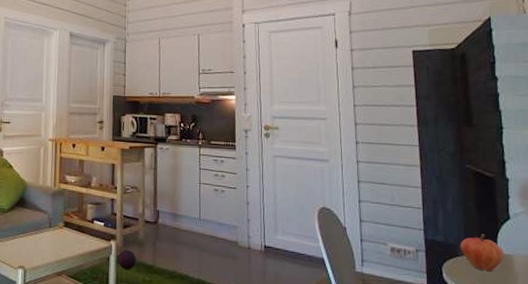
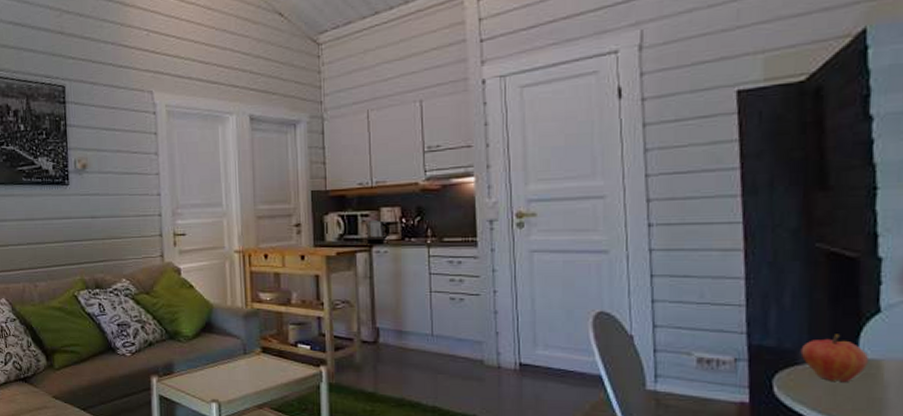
toy ball: present [118,250,136,270] -> none [331,376,353,398]

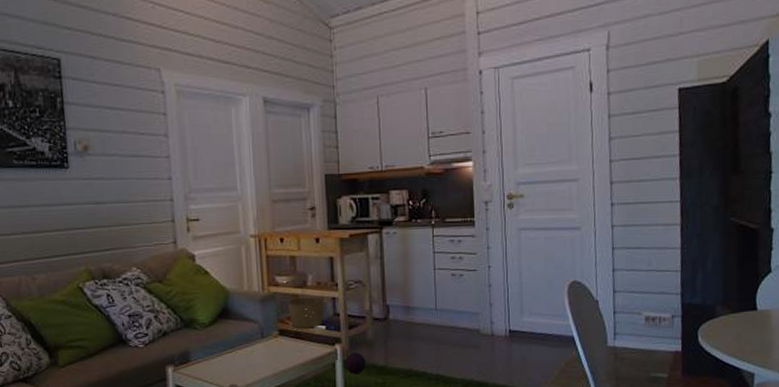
basket: none [271,315,309,348] -> present [287,297,324,329]
toy ball: none [331,376,353,398] -> present [345,353,366,374]
fruit: present [800,334,870,383] -> none [717,291,763,330]

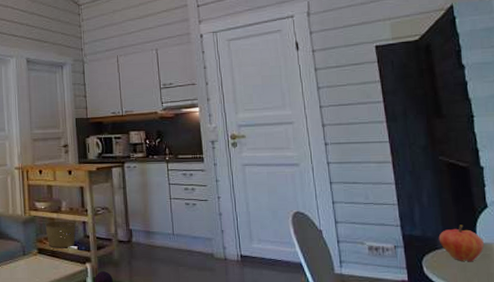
kettle: present [375,203,398,226] -> none [118,142,137,161]
fruit: none [717,291,763,330] -> present [438,224,485,262]

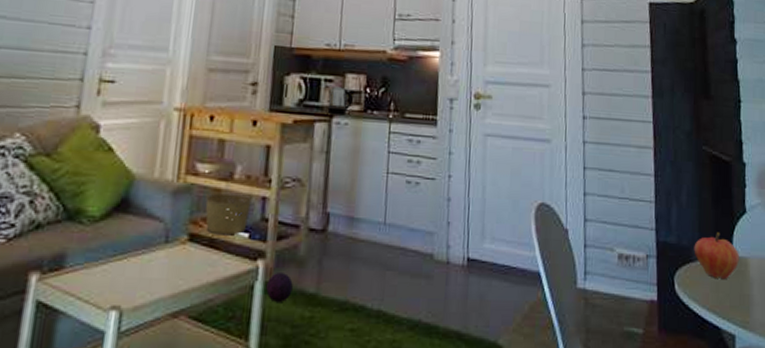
kettle: none [118,142,137,161] -> present [327,87,353,114]

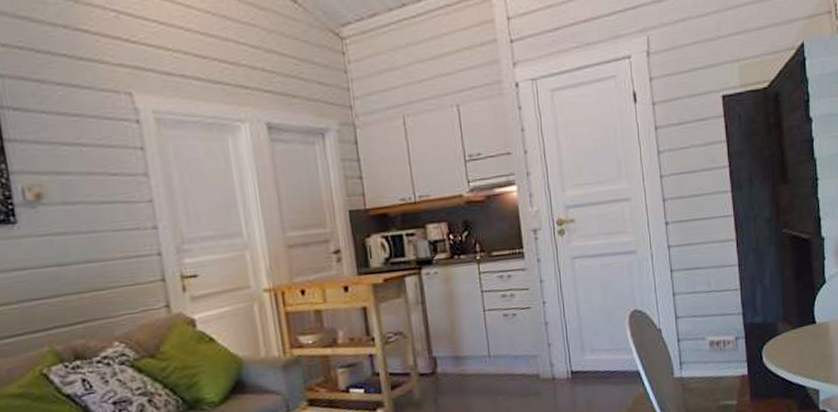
basket: present [205,192,252,236] -> none [315,355,361,396]
fruit: present [694,232,740,280] -> none [778,305,822,346]

